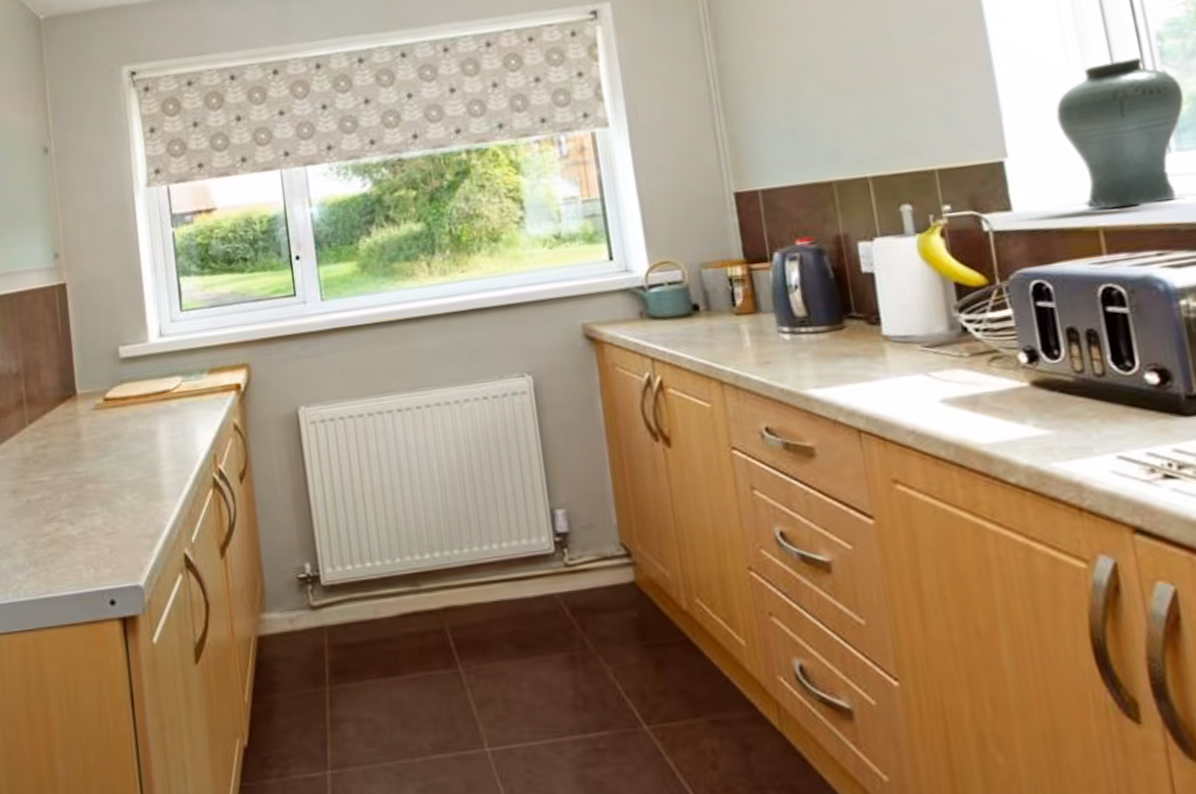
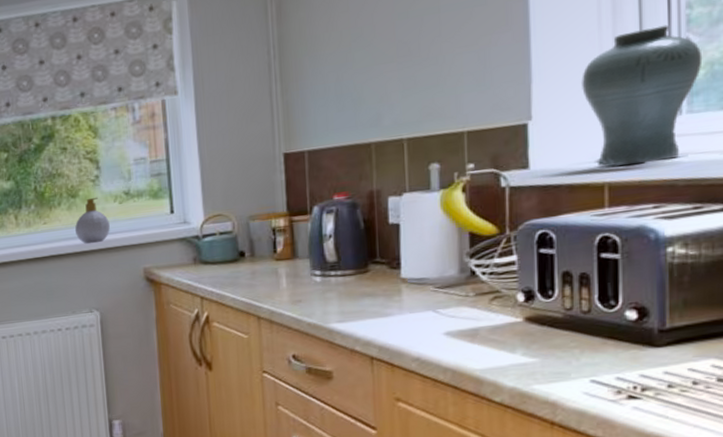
soap bottle: none [498,241,540,297] -> present [75,197,110,245]

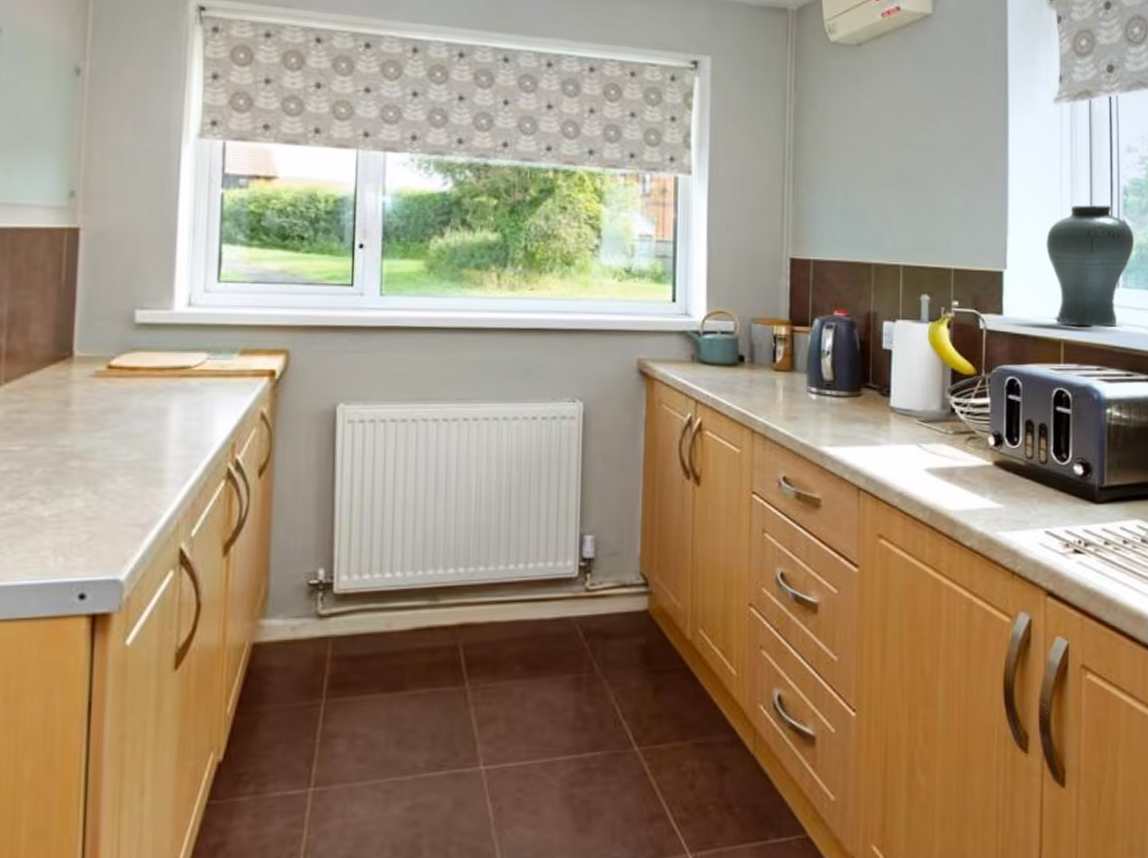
soap bottle: present [75,197,110,245] -> none [566,269,605,322]

